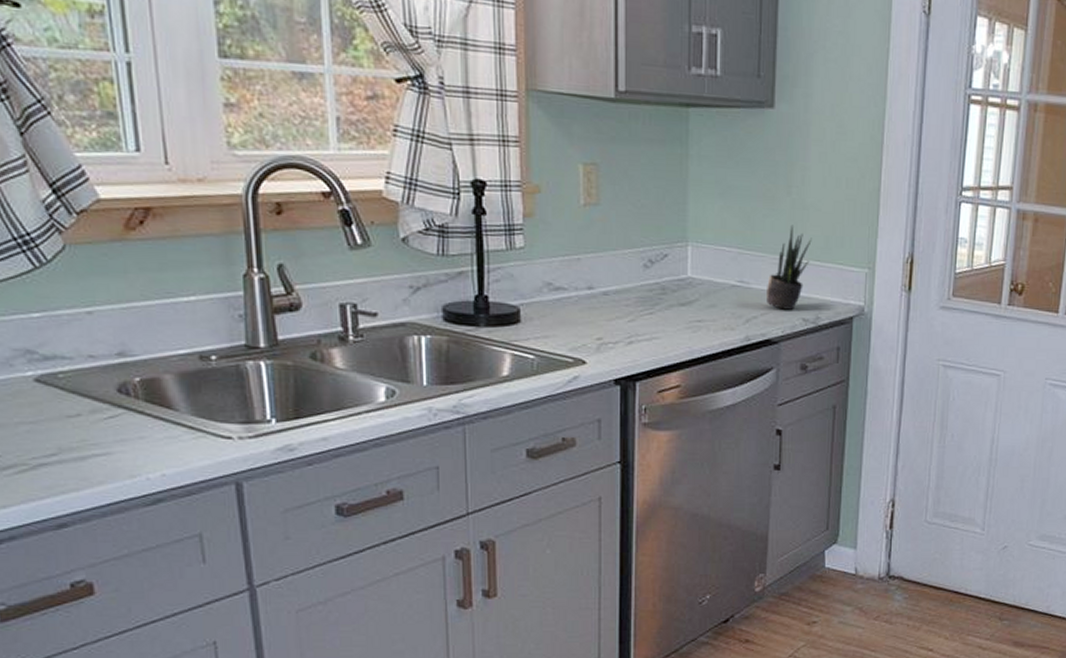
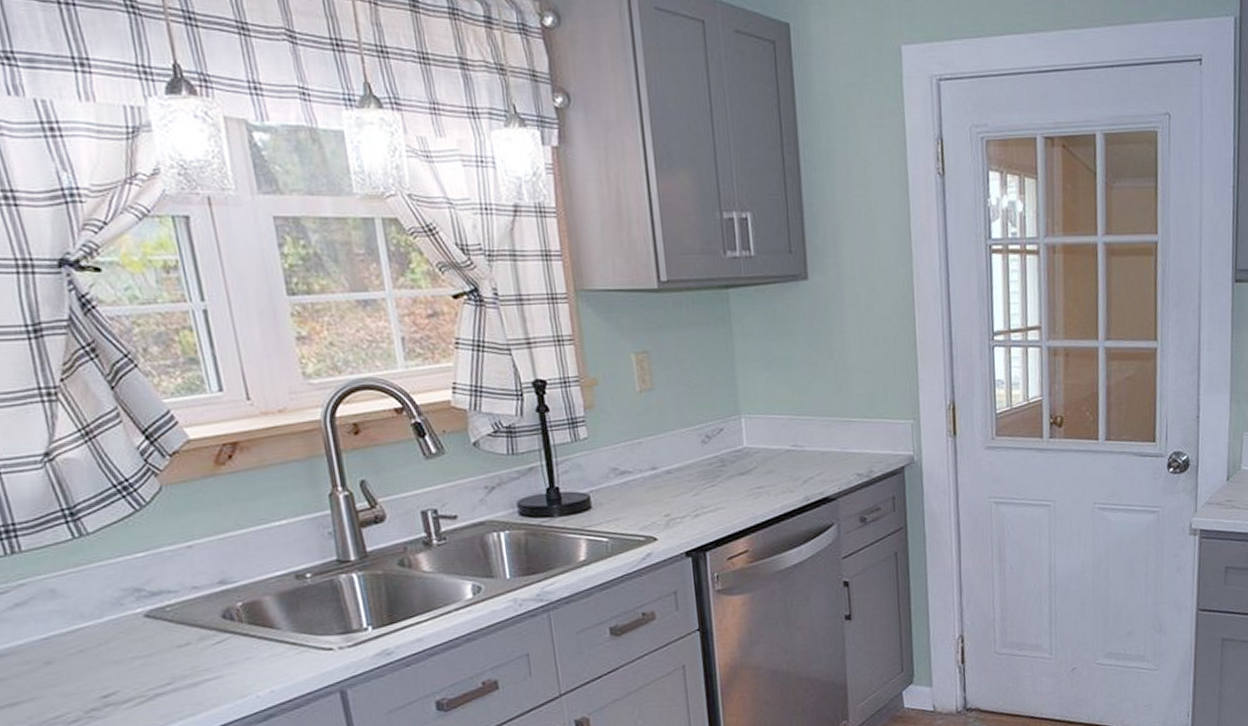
potted plant: present [767,224,812,310] -> none [819,386,858,468]

